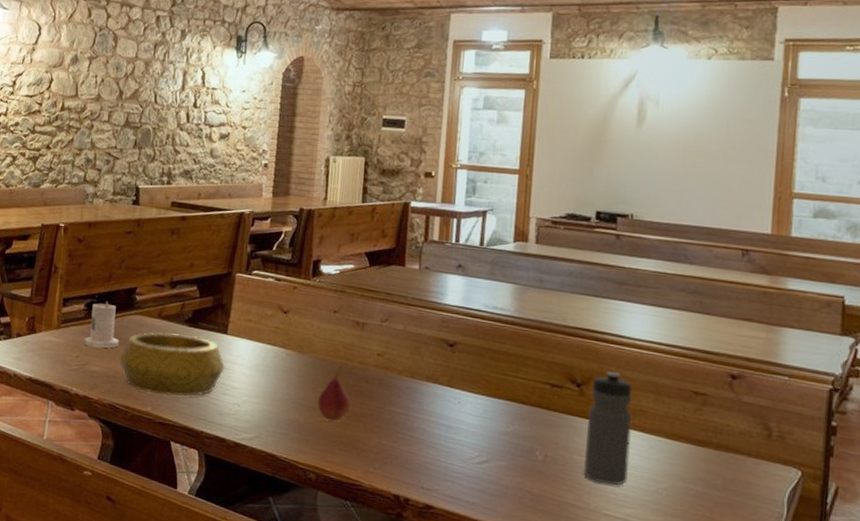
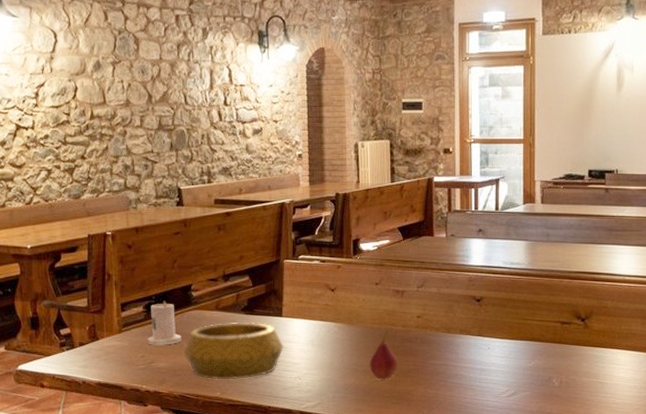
water bottle: present [582,371,632,486] -> none [590,305,626,397]

